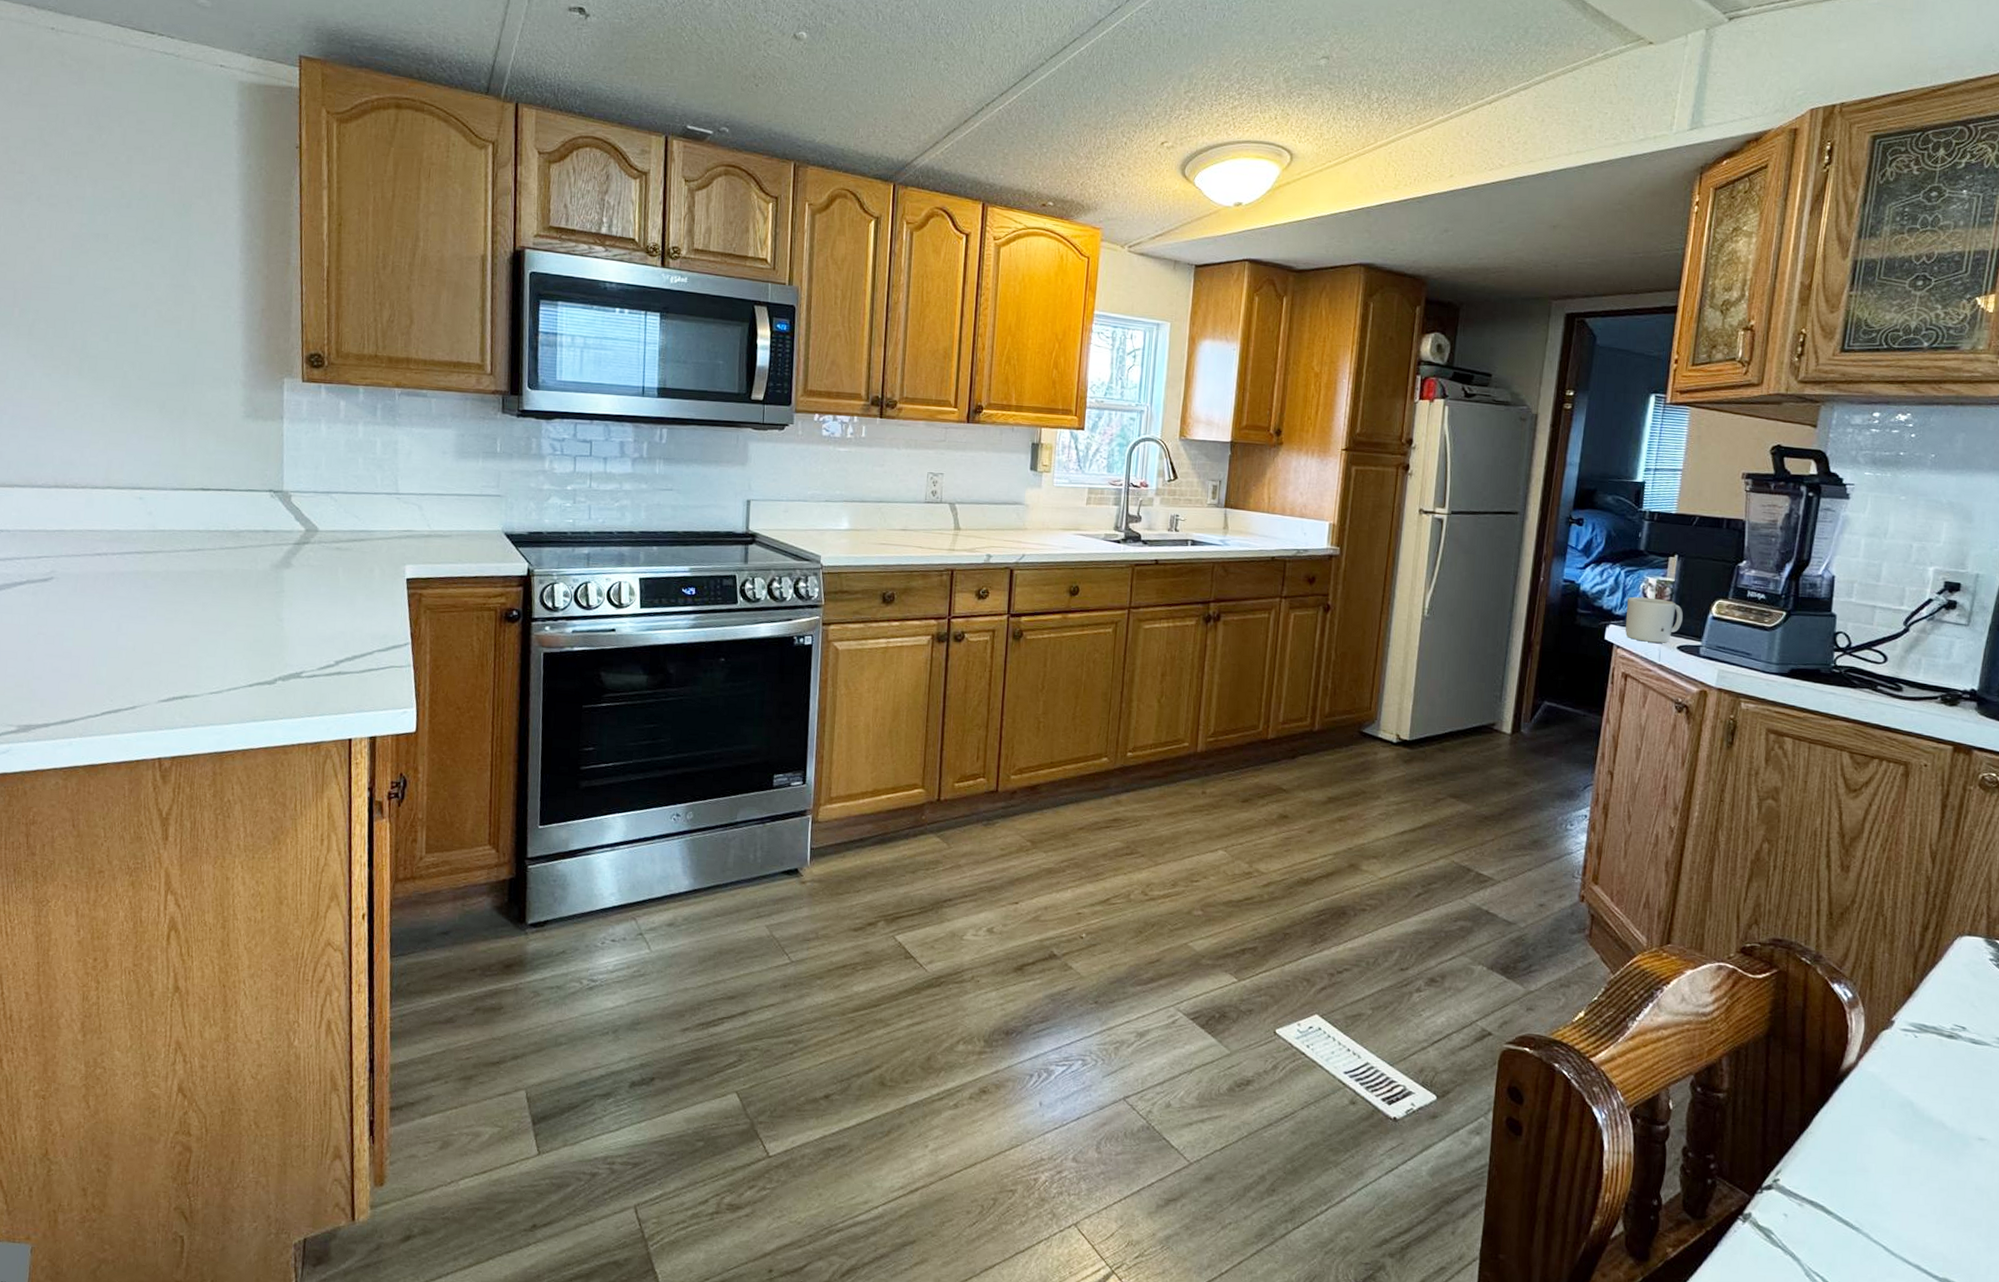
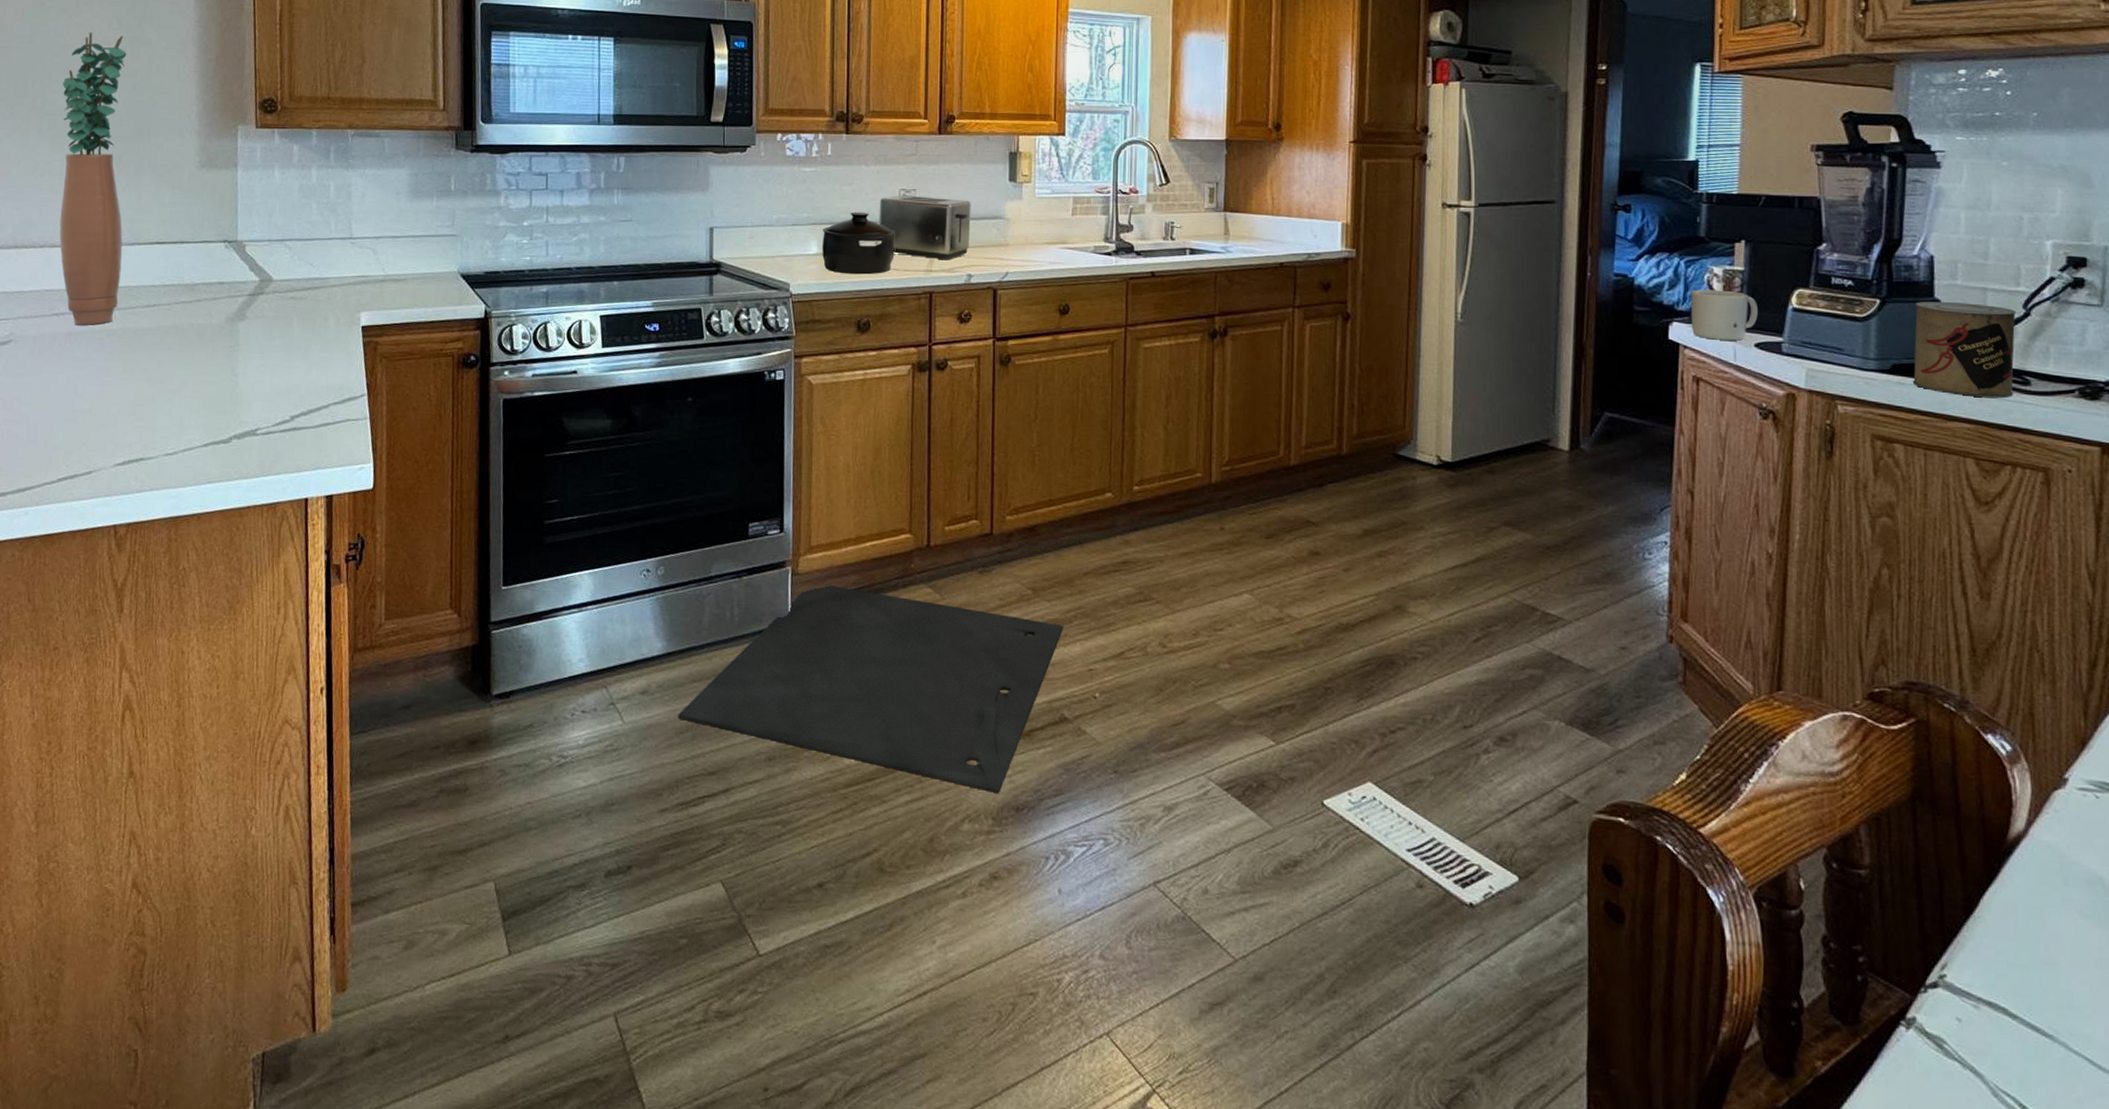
vase: none [101,277,170,566] -> present [59,33,127,325]
door mat: none [701,832,1057,1020] -> present [678,584,1063,794]
saucepan: none [852,491,922,551] -> present [822,211,895,275]
toaster: none [907,478,994,541] -> present [879,195,971,260]
tin can: none [1806,615,1898,702] -> present [1913,301,2017,399]

